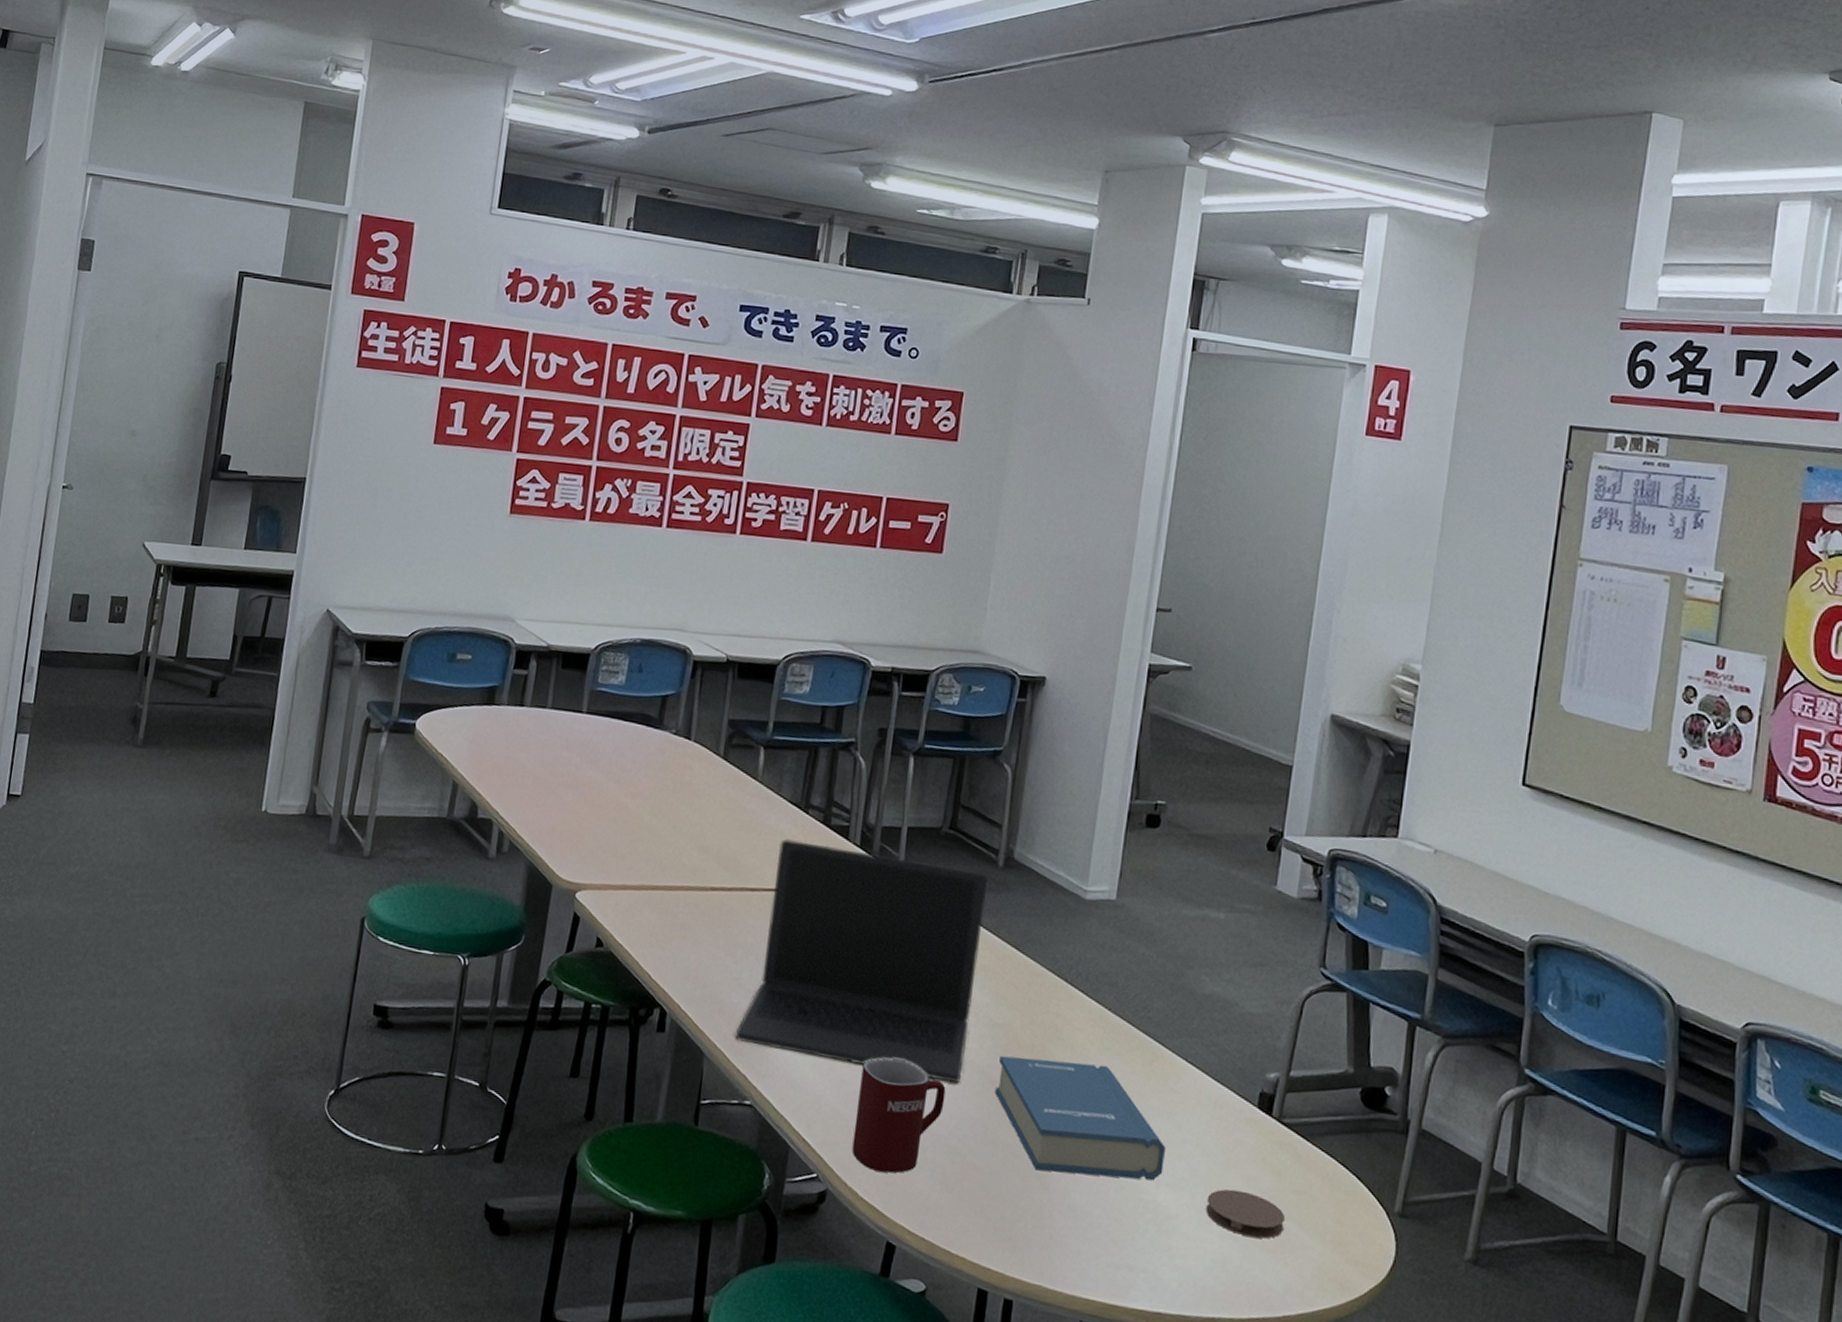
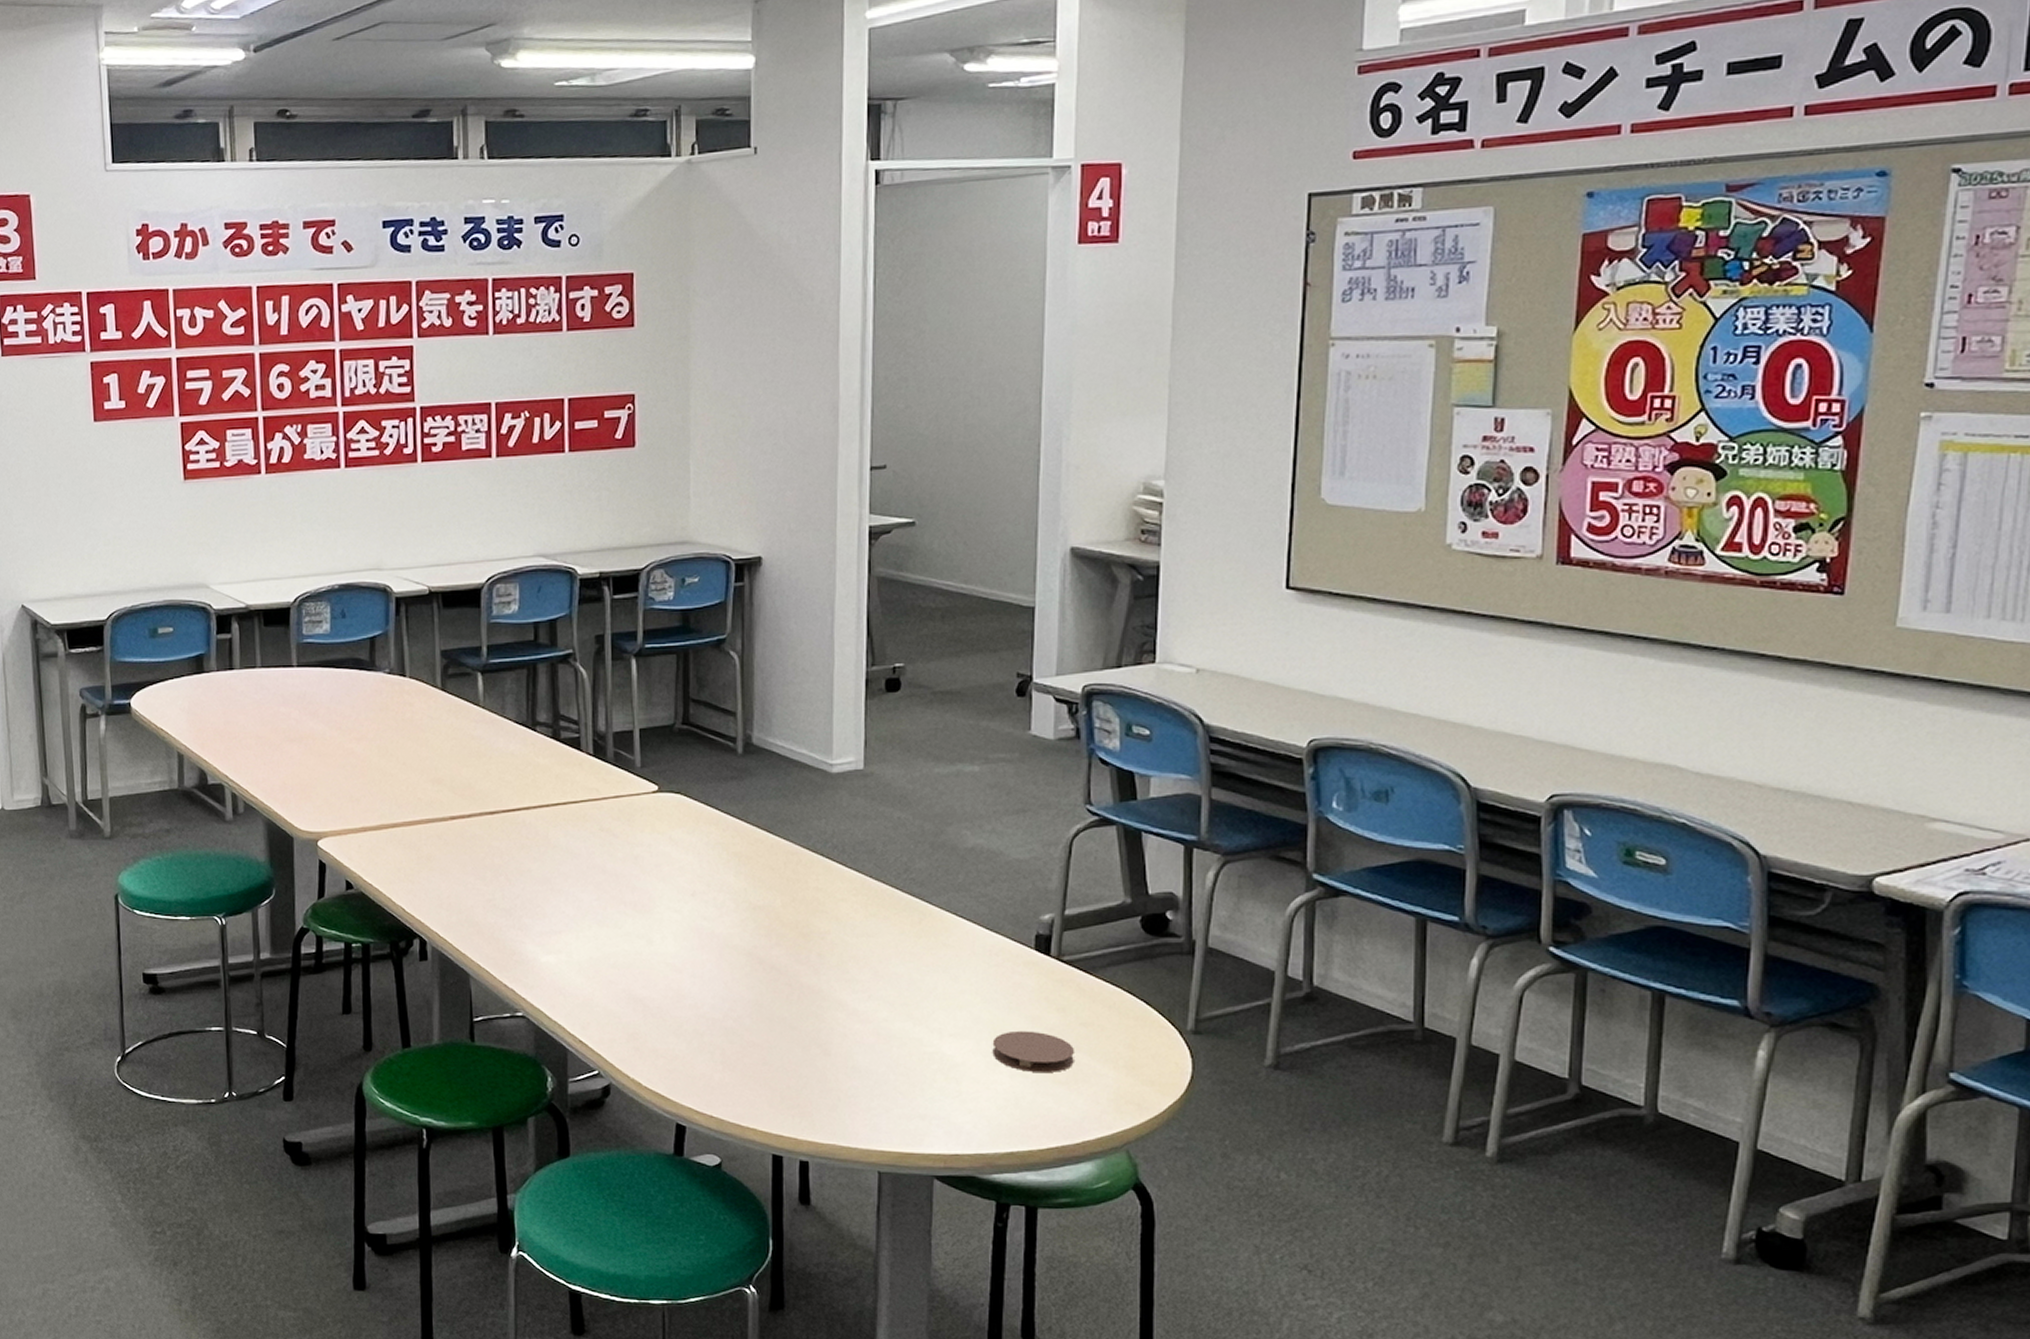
laptop: present [735,838,987,1083] -> none [497,758,730,967]
mug: present [852,1058,946,1174] -> none [628,954,715,1060]
hardback book: present [995,1055,1165,1181] -> none [764,930,944,1039]

